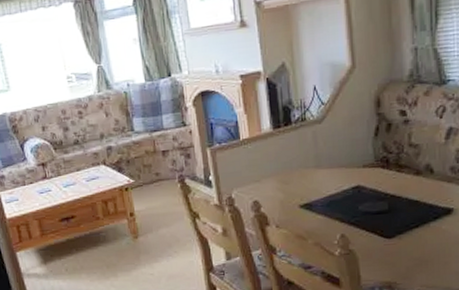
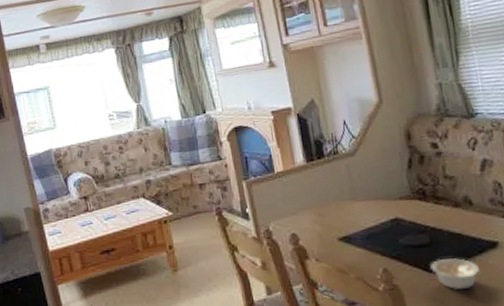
legume: none [386,224,433,255] -> present [430,258,481,291]

